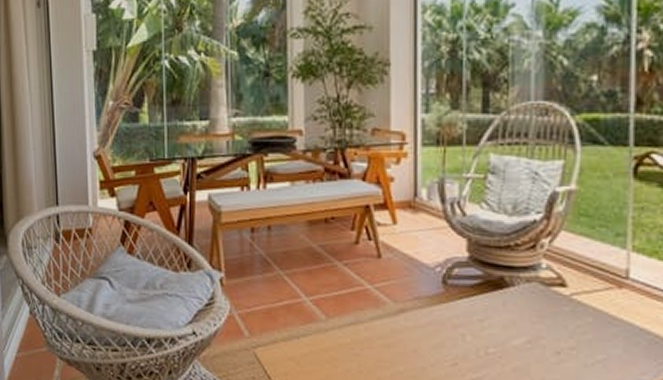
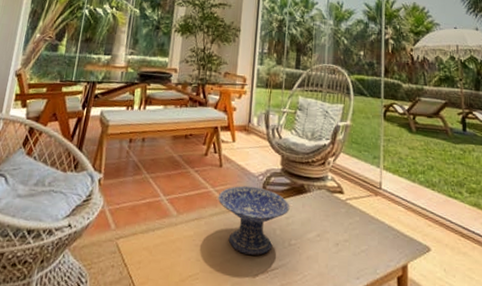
decorative bowl: none [379,280,484,367] -> present [217,185,290,256]

